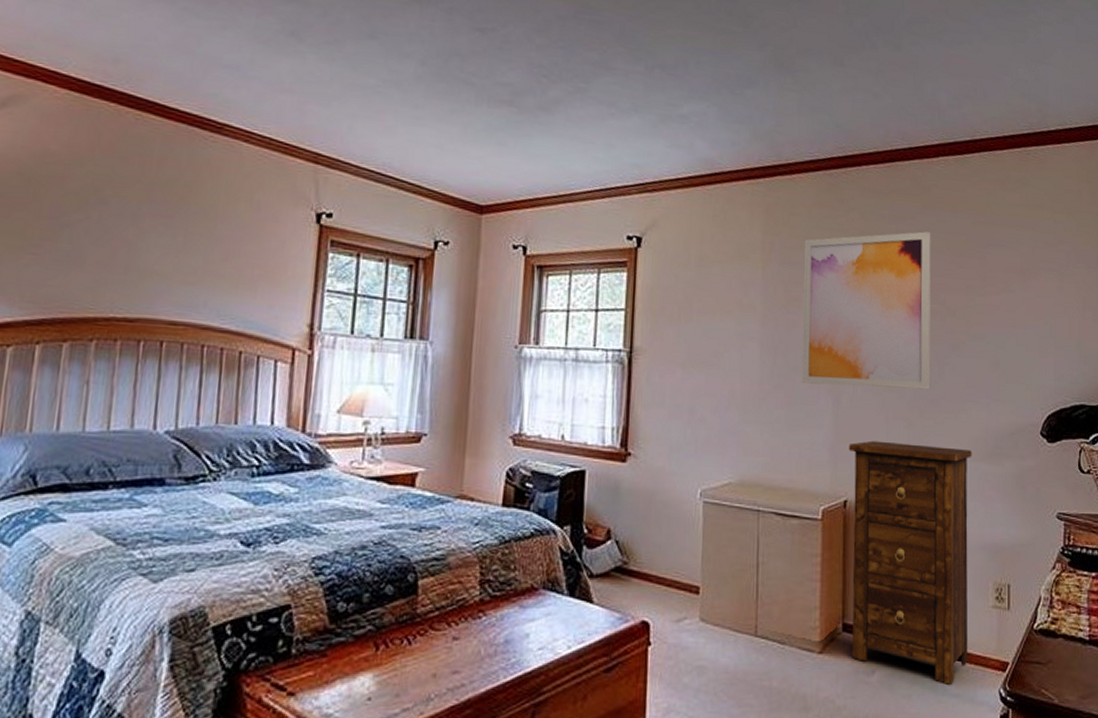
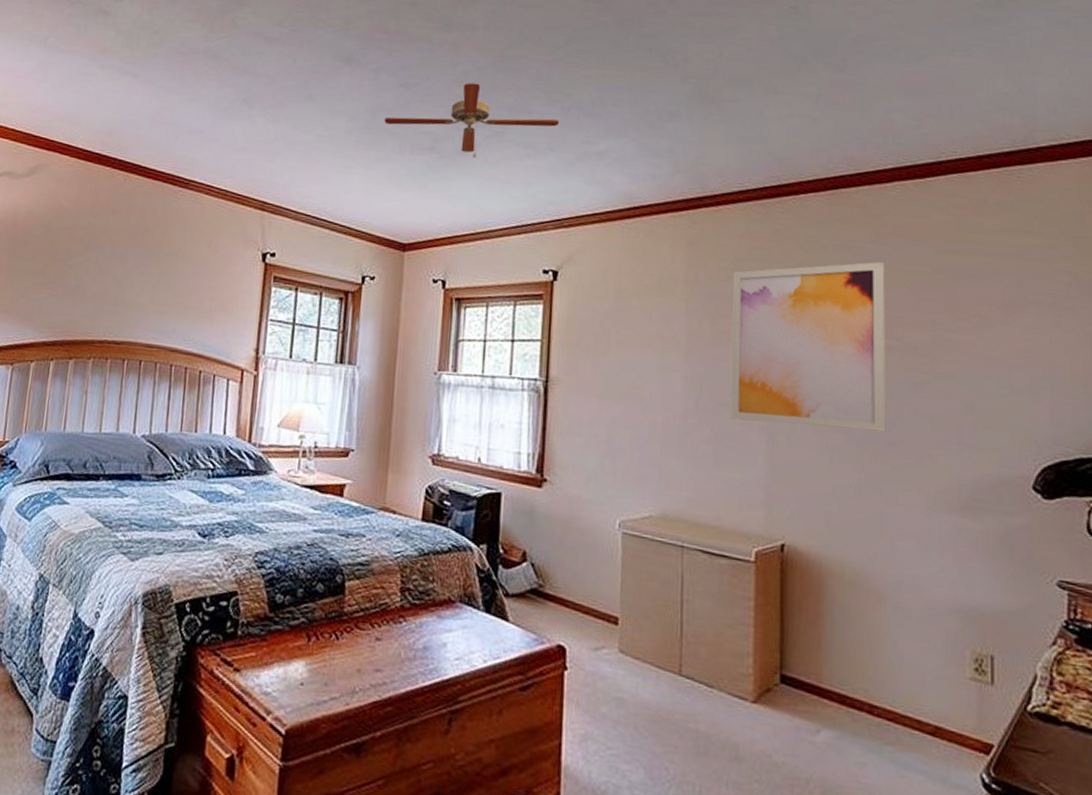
ceiling fan: none [458,32,644,115] -> present [384,83,560,158]
cabinet: present [848,440,972,685] -> none [786,482,941,759]

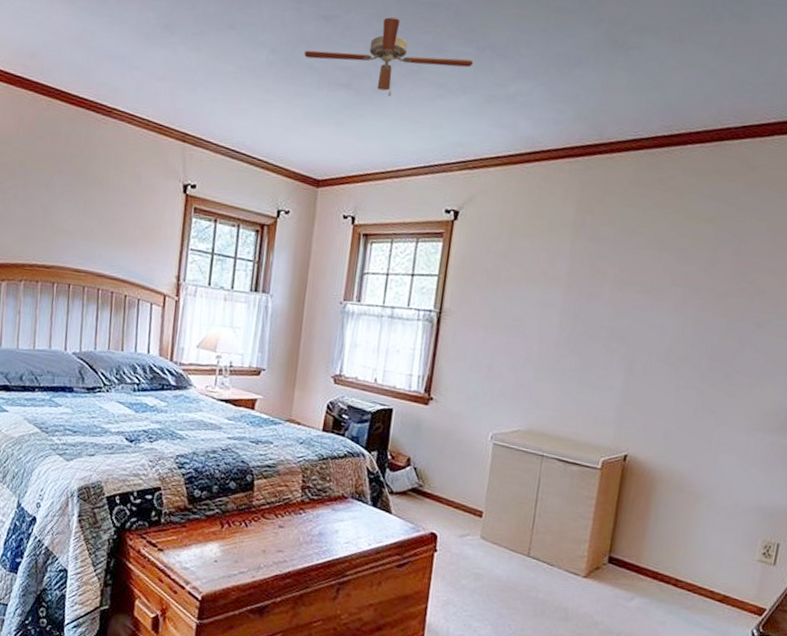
wall art: present [730,262,886,432] -> none [596,211,752,364]

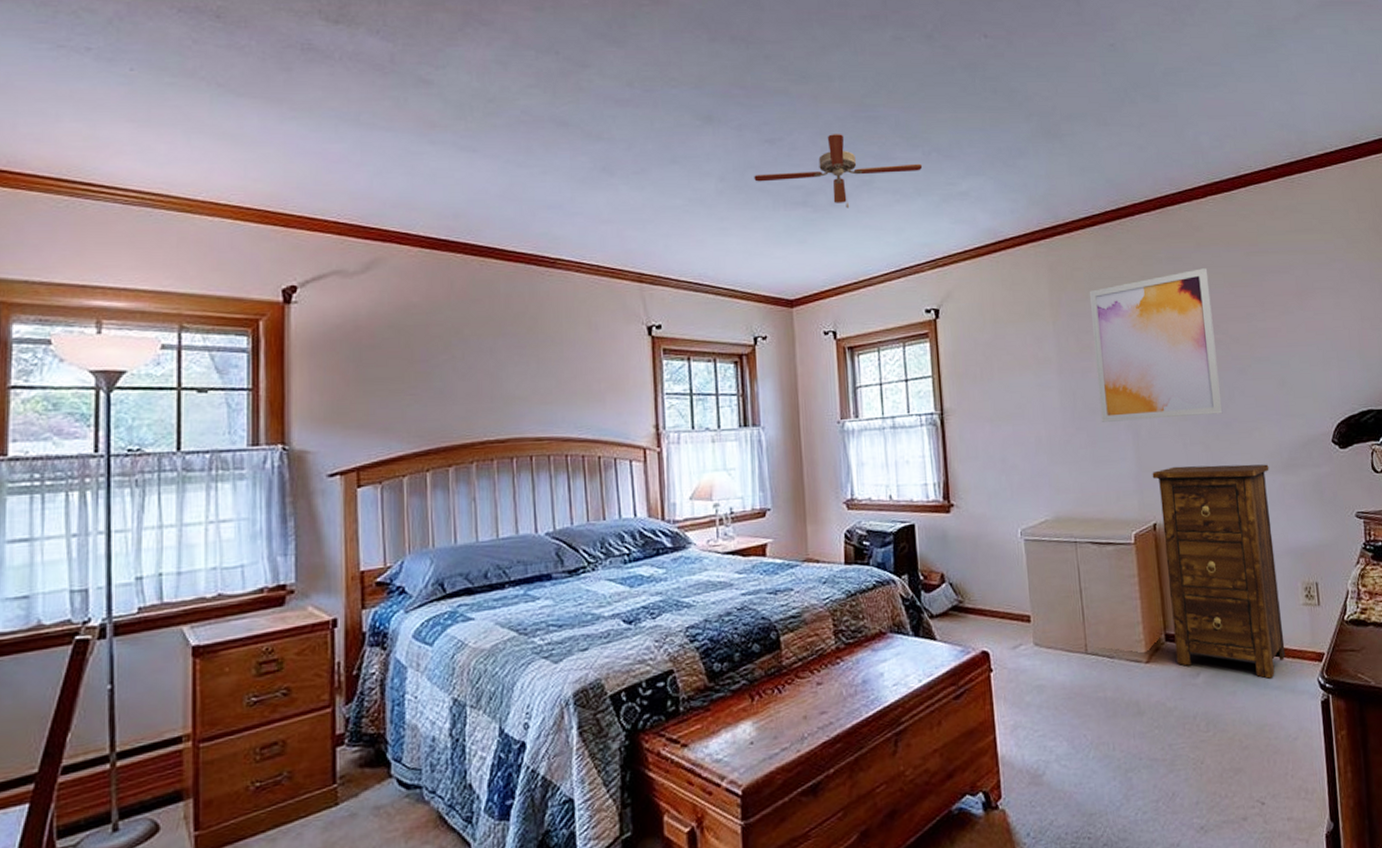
wall art: none [596,211,752,364] -> present [1089,268,1223,422]
cabinet: none [614,405,762,619] -> present [1152,464,1286,679]

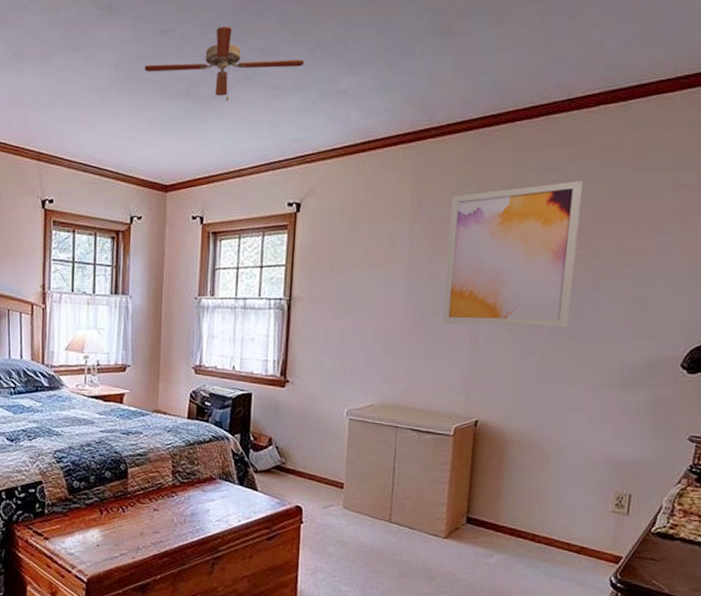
cabinet: present [1152,464,1286,679] -> none [473,371,606,570]

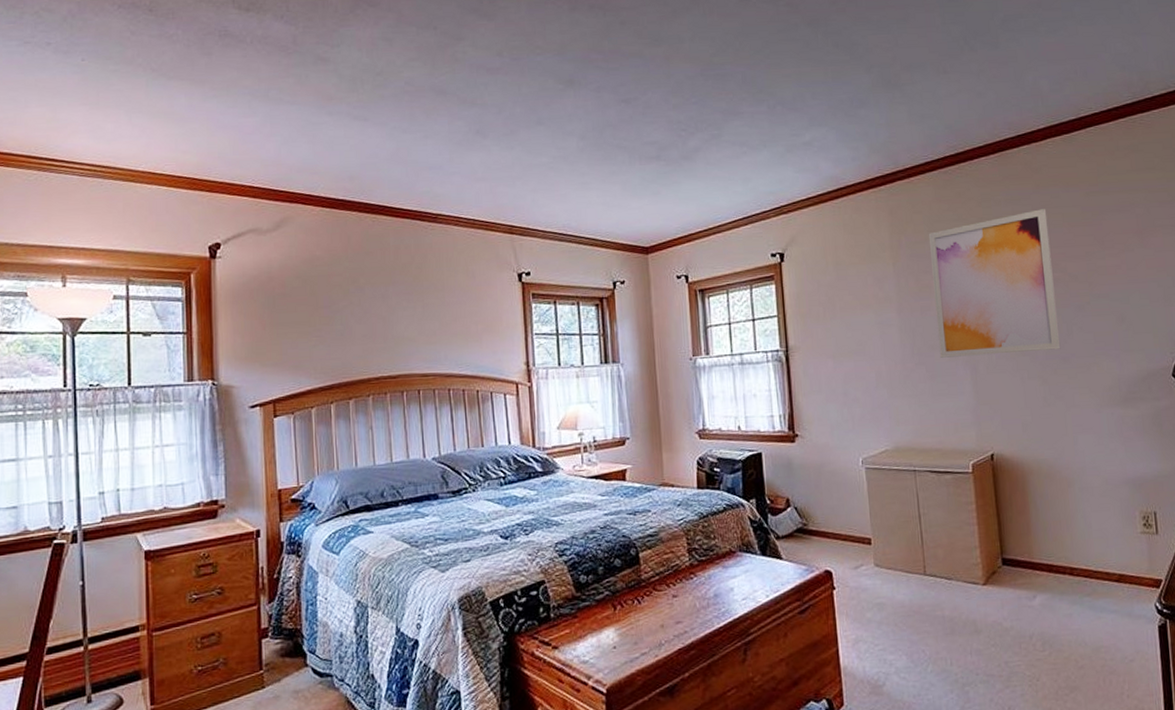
ceiling fan: present [145,27,305,101] -> none [612,92,768,161]

